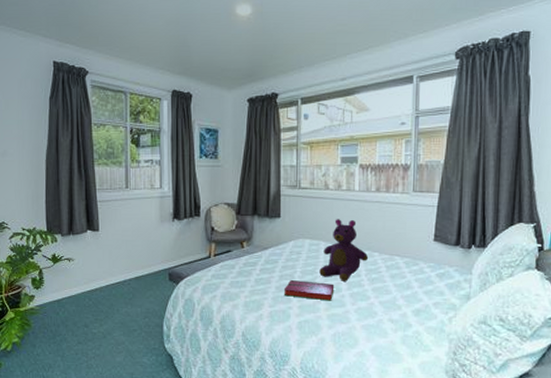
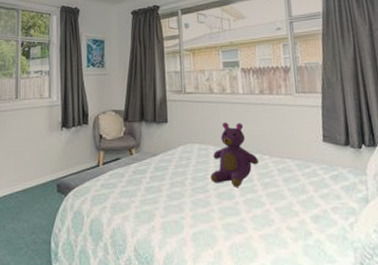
hardback book: present [283,279,335,301] -> none [175,187,228,209]

